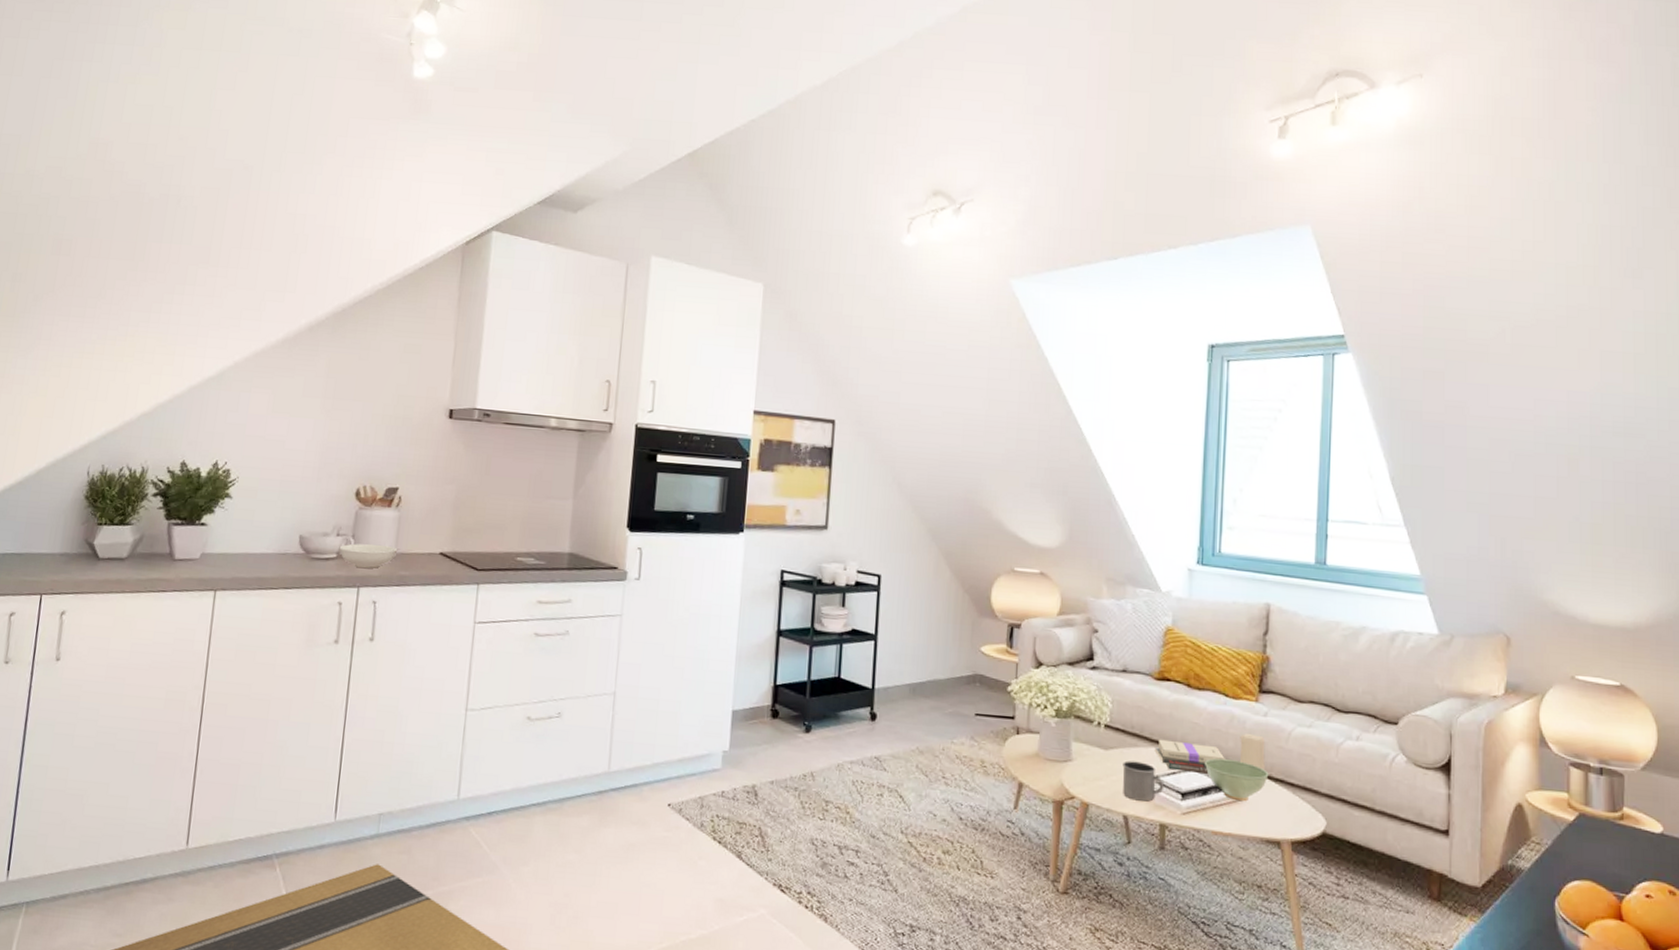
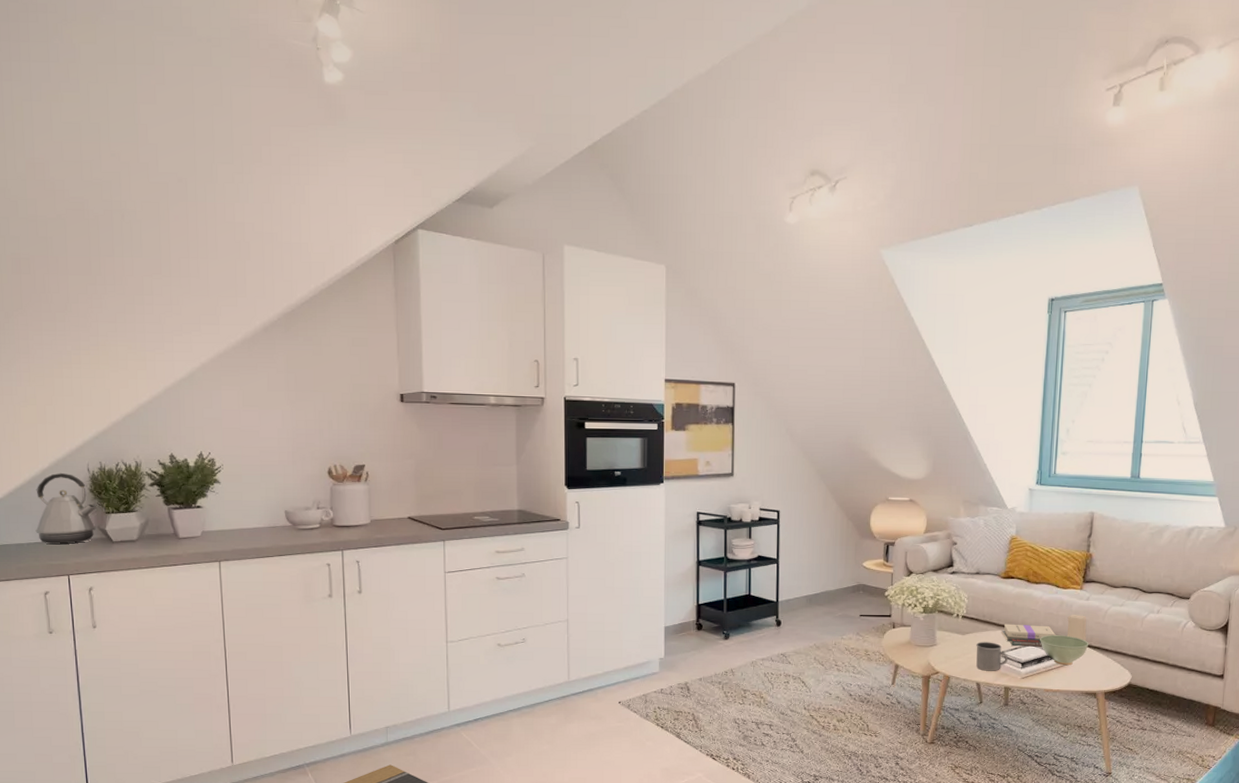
kettle: none [15,475,90,558] -> present [35,473,97,545]
bowl: present [339,543,398,569] -> none [321,513,372,535]

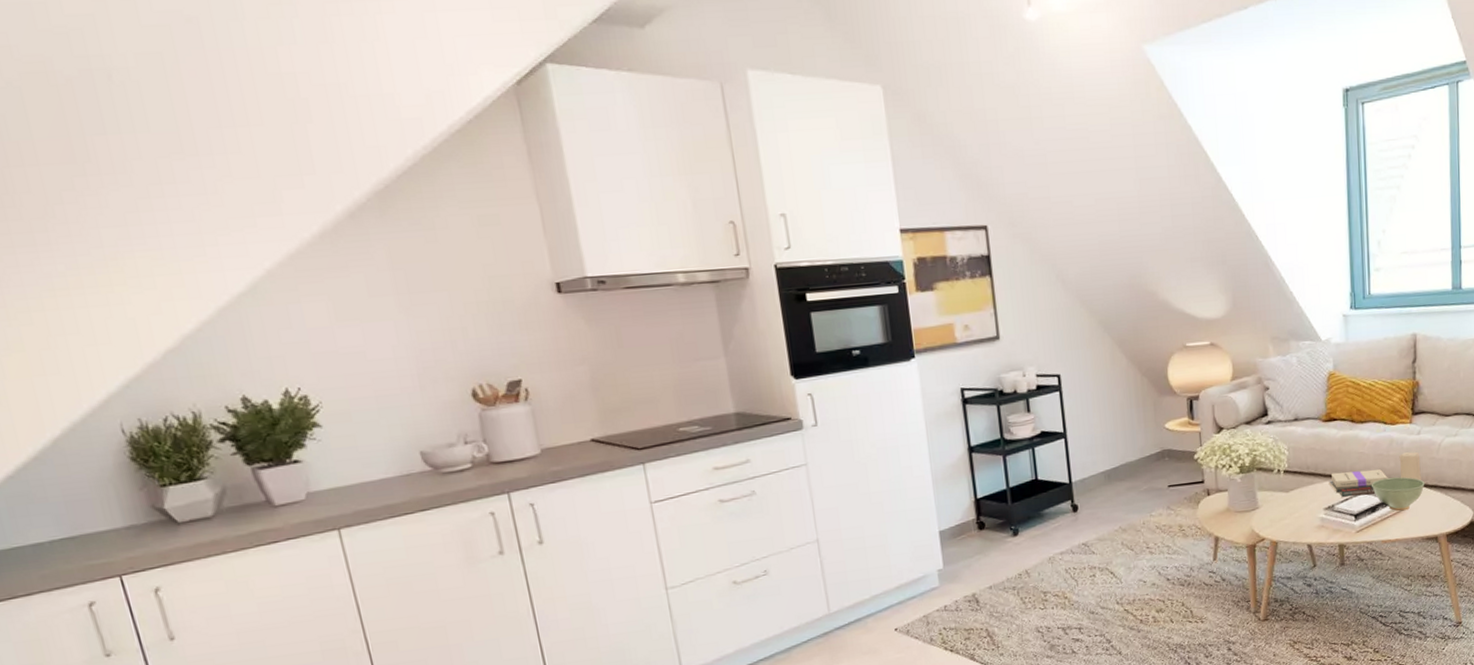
kettle: present [35,473,97,545] -> none [49,440,148,539]
mug: present [976,642,1008,671] -> none [1303,496,1340,530]

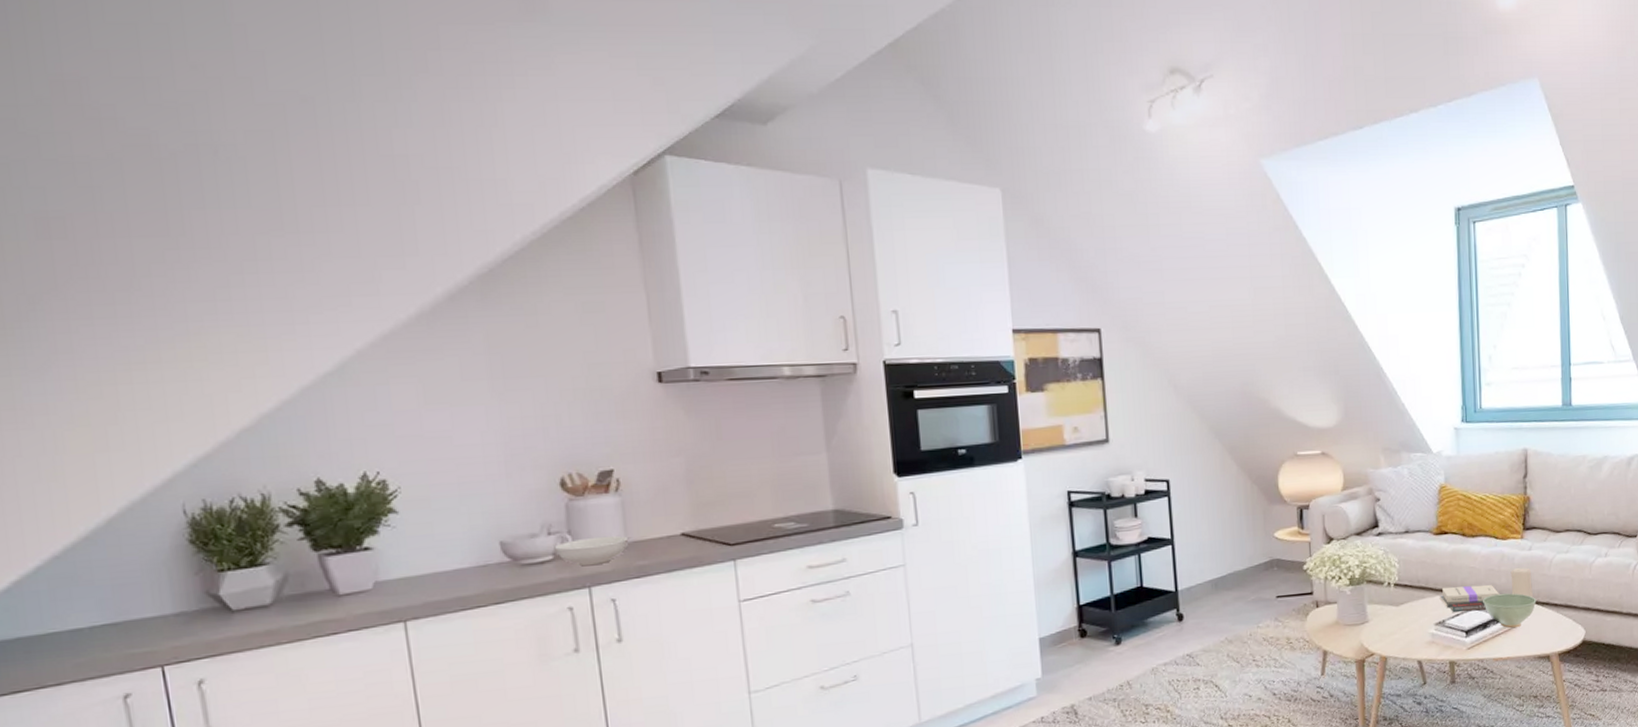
bowl: none [471,443,542,473] -> present [554,535,629,566]

